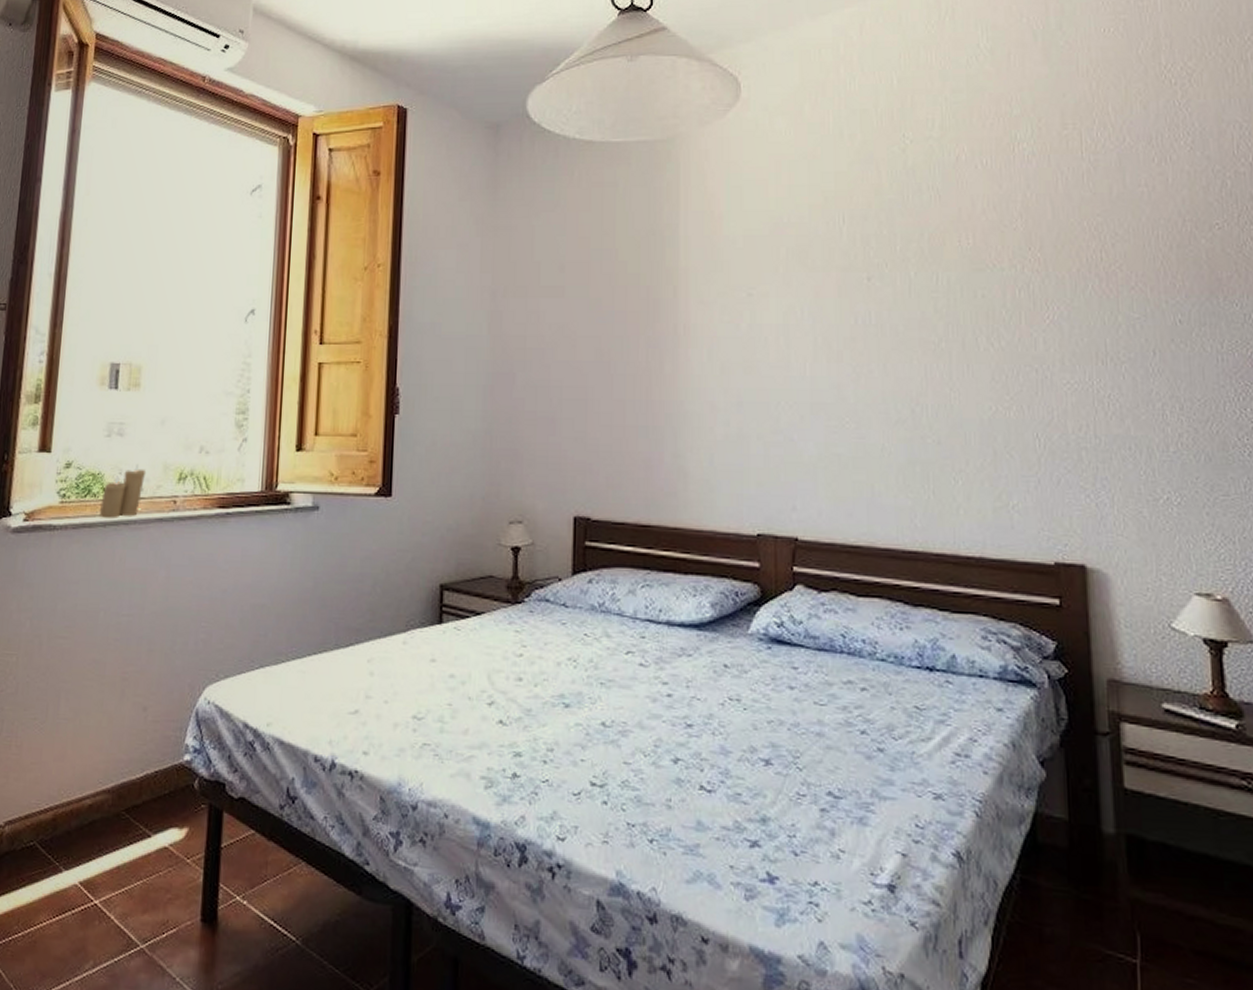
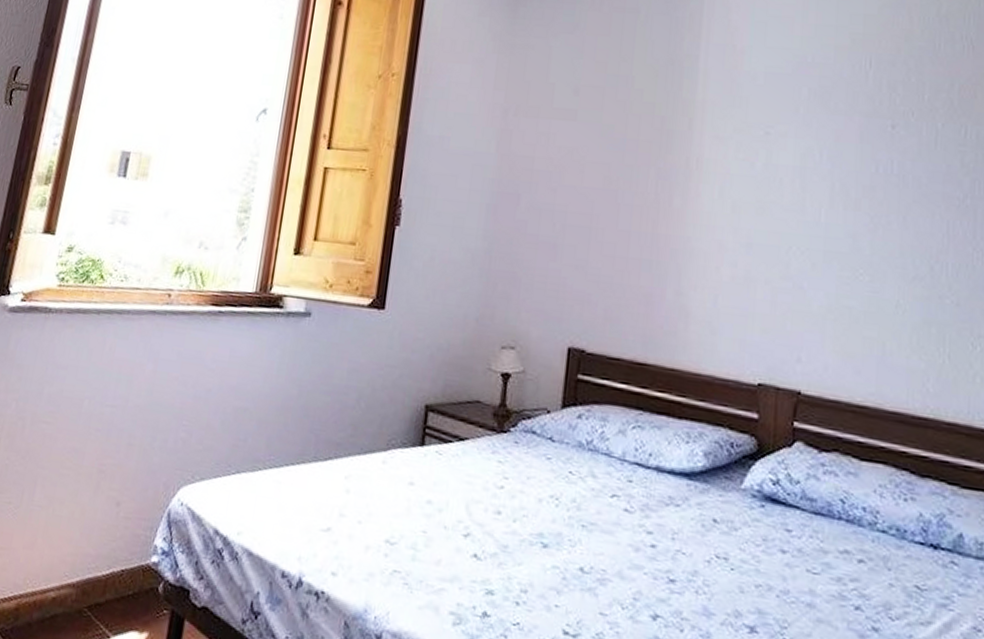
candle: present [99,462,147,518] -> none [95,252,145,307]

